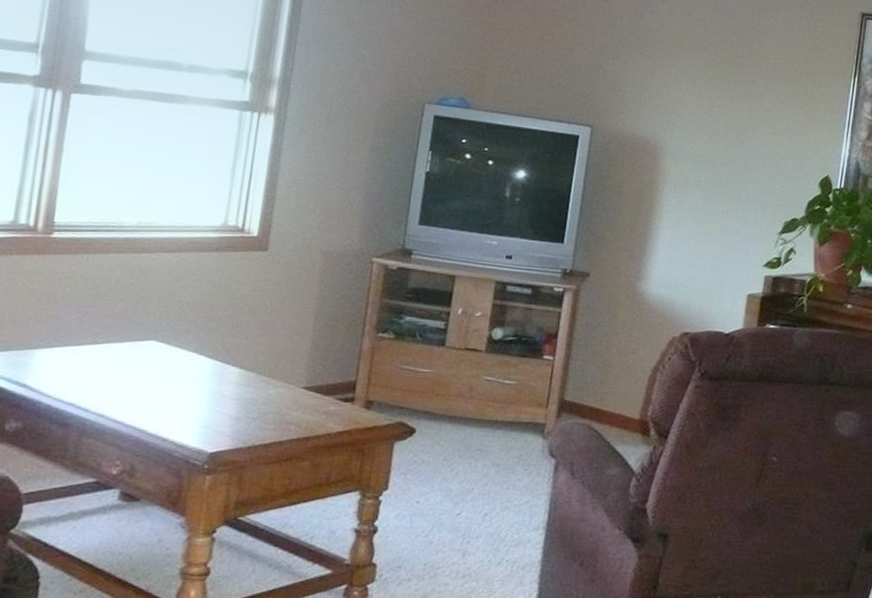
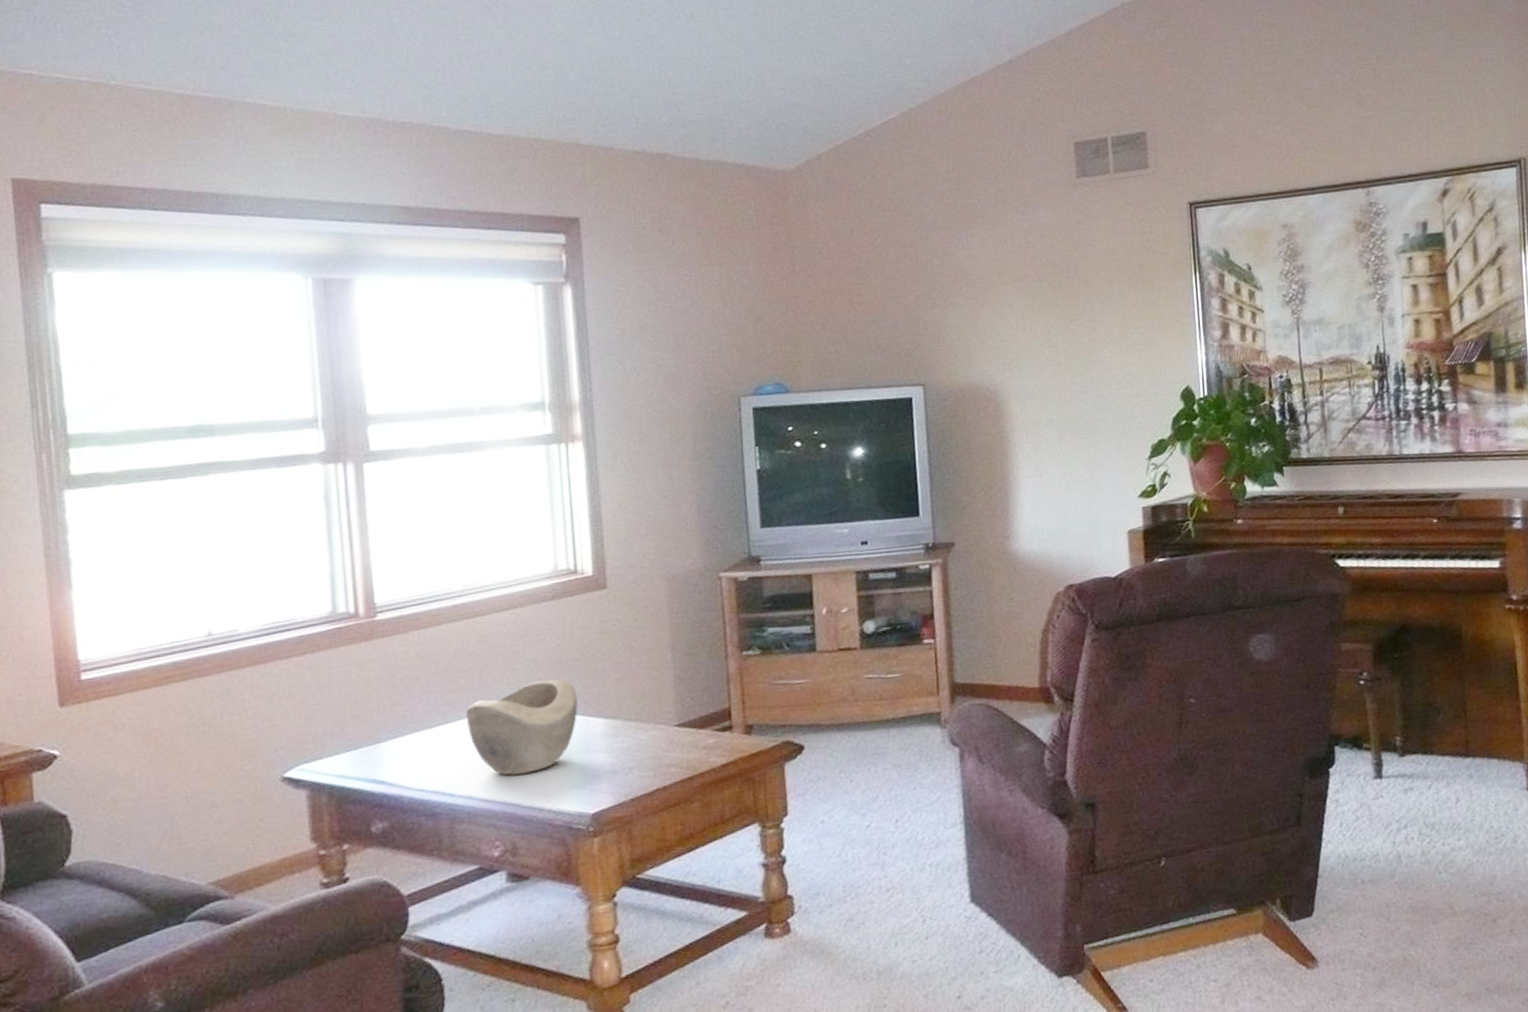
decorative bowl: none [113,322,220,404] -> present [465,679,578,776]

